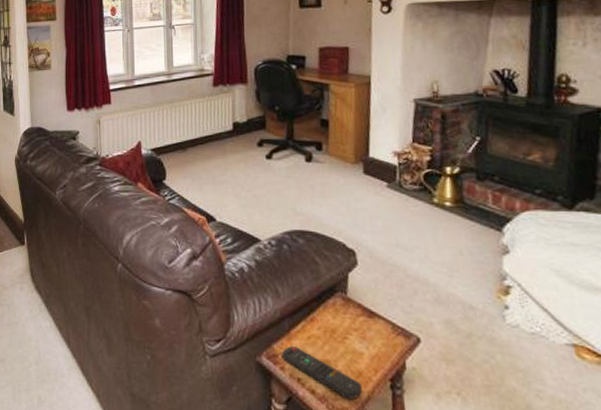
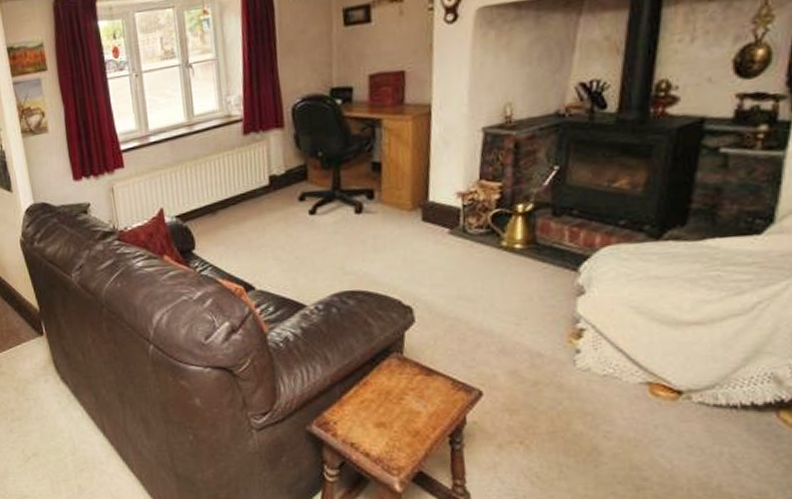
remote control: present [282,346,362,400] -> none [333,412,419,458]

